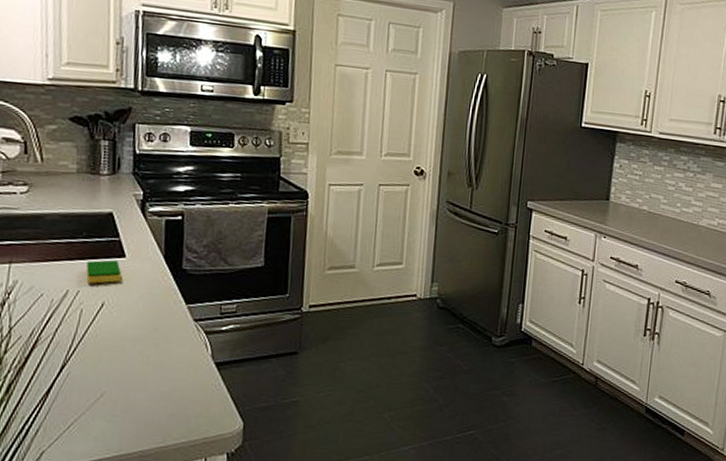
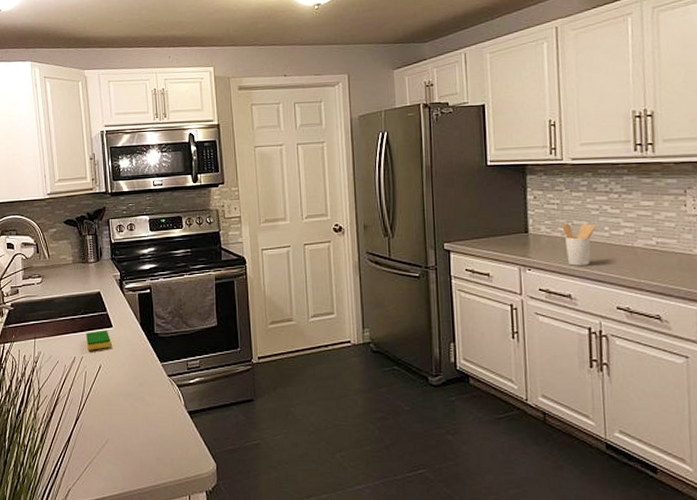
utensil holder: none [640,195,669,239] -> present [562,223,595,266]

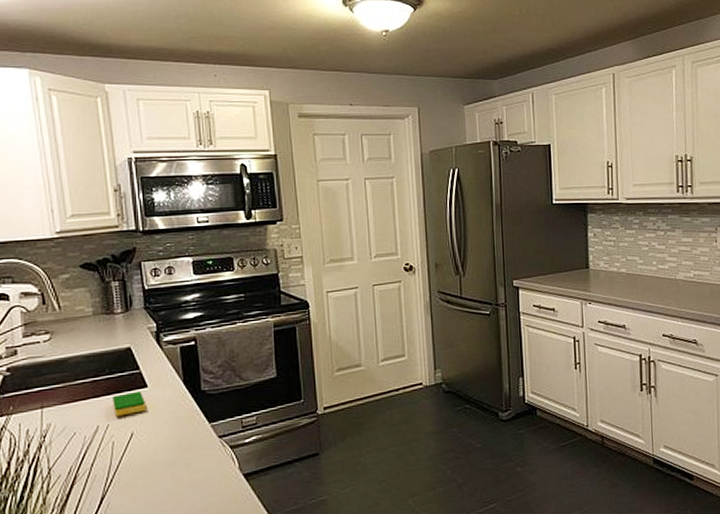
utensil holder: present [562,223,595,266] -> none [618,258,645,298]

